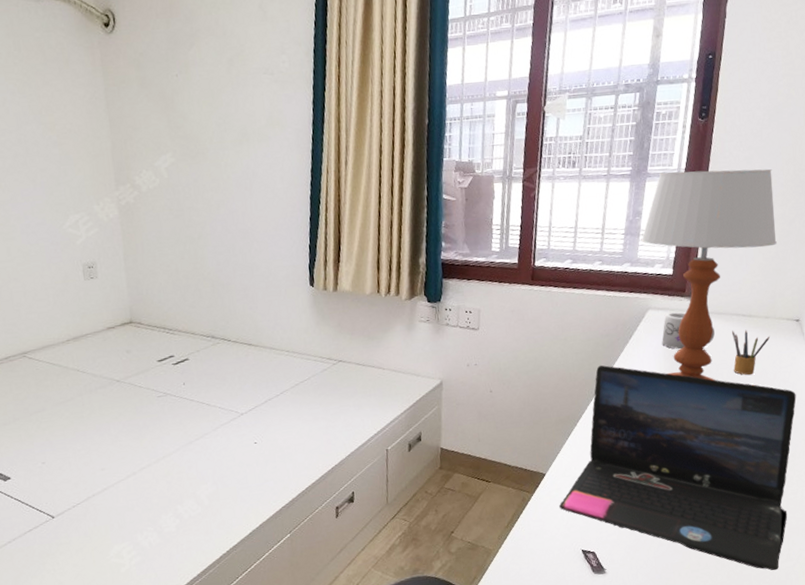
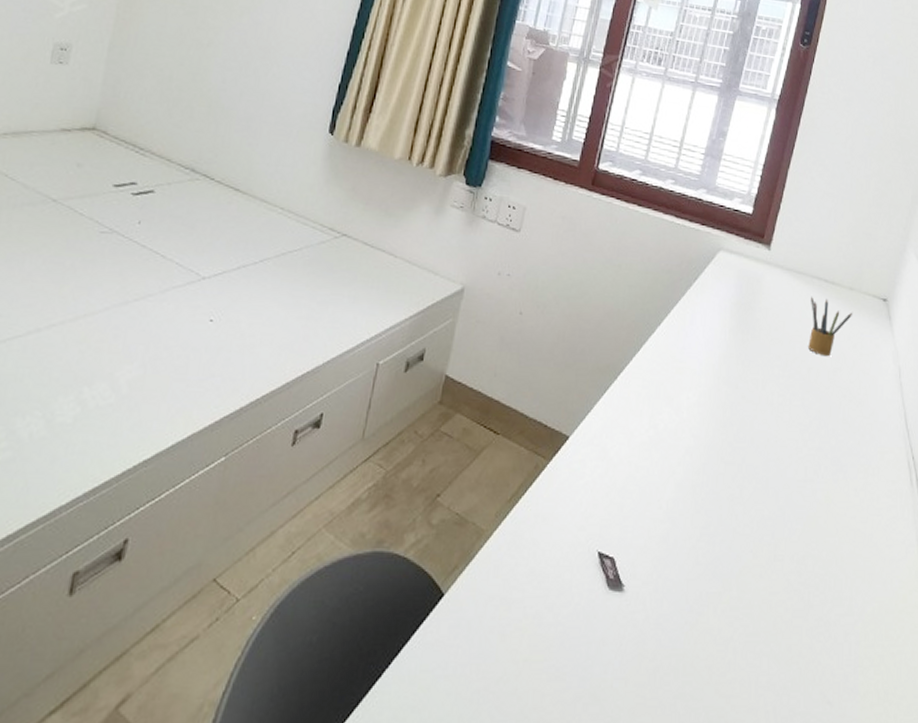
laptop: present [558,365,797,571] -> none [578,307,876,626]
table lamp: present [641,168,777,381] -> none [722,93,871,354]
mug: present [662,312,715,350] -> none [730,258,791,308]

